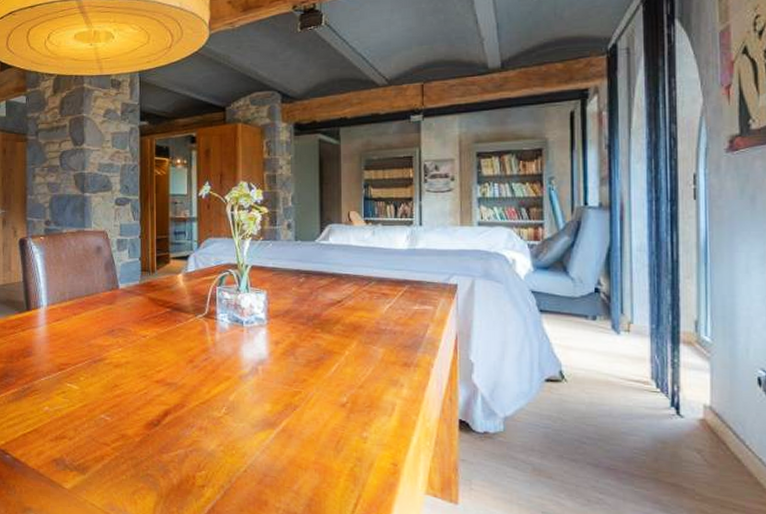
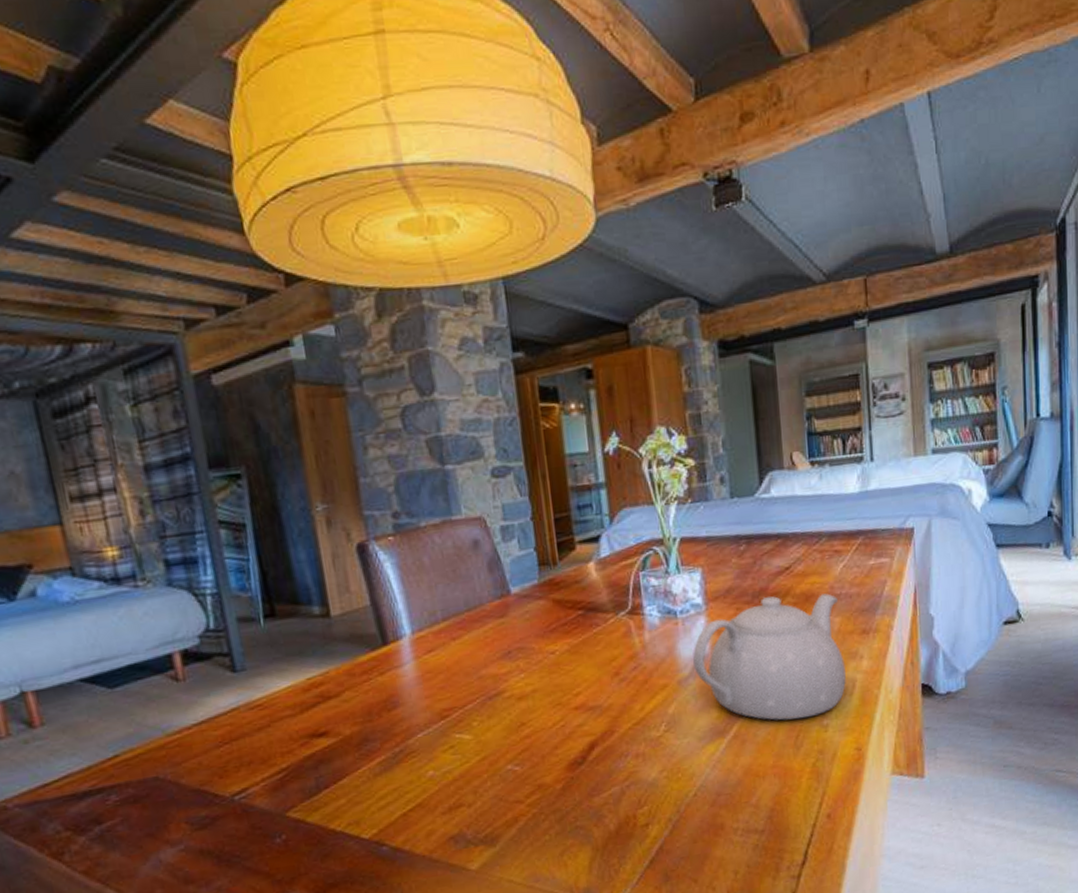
teapot: none [252,322,386,428] -> present [692,593,846,721]

